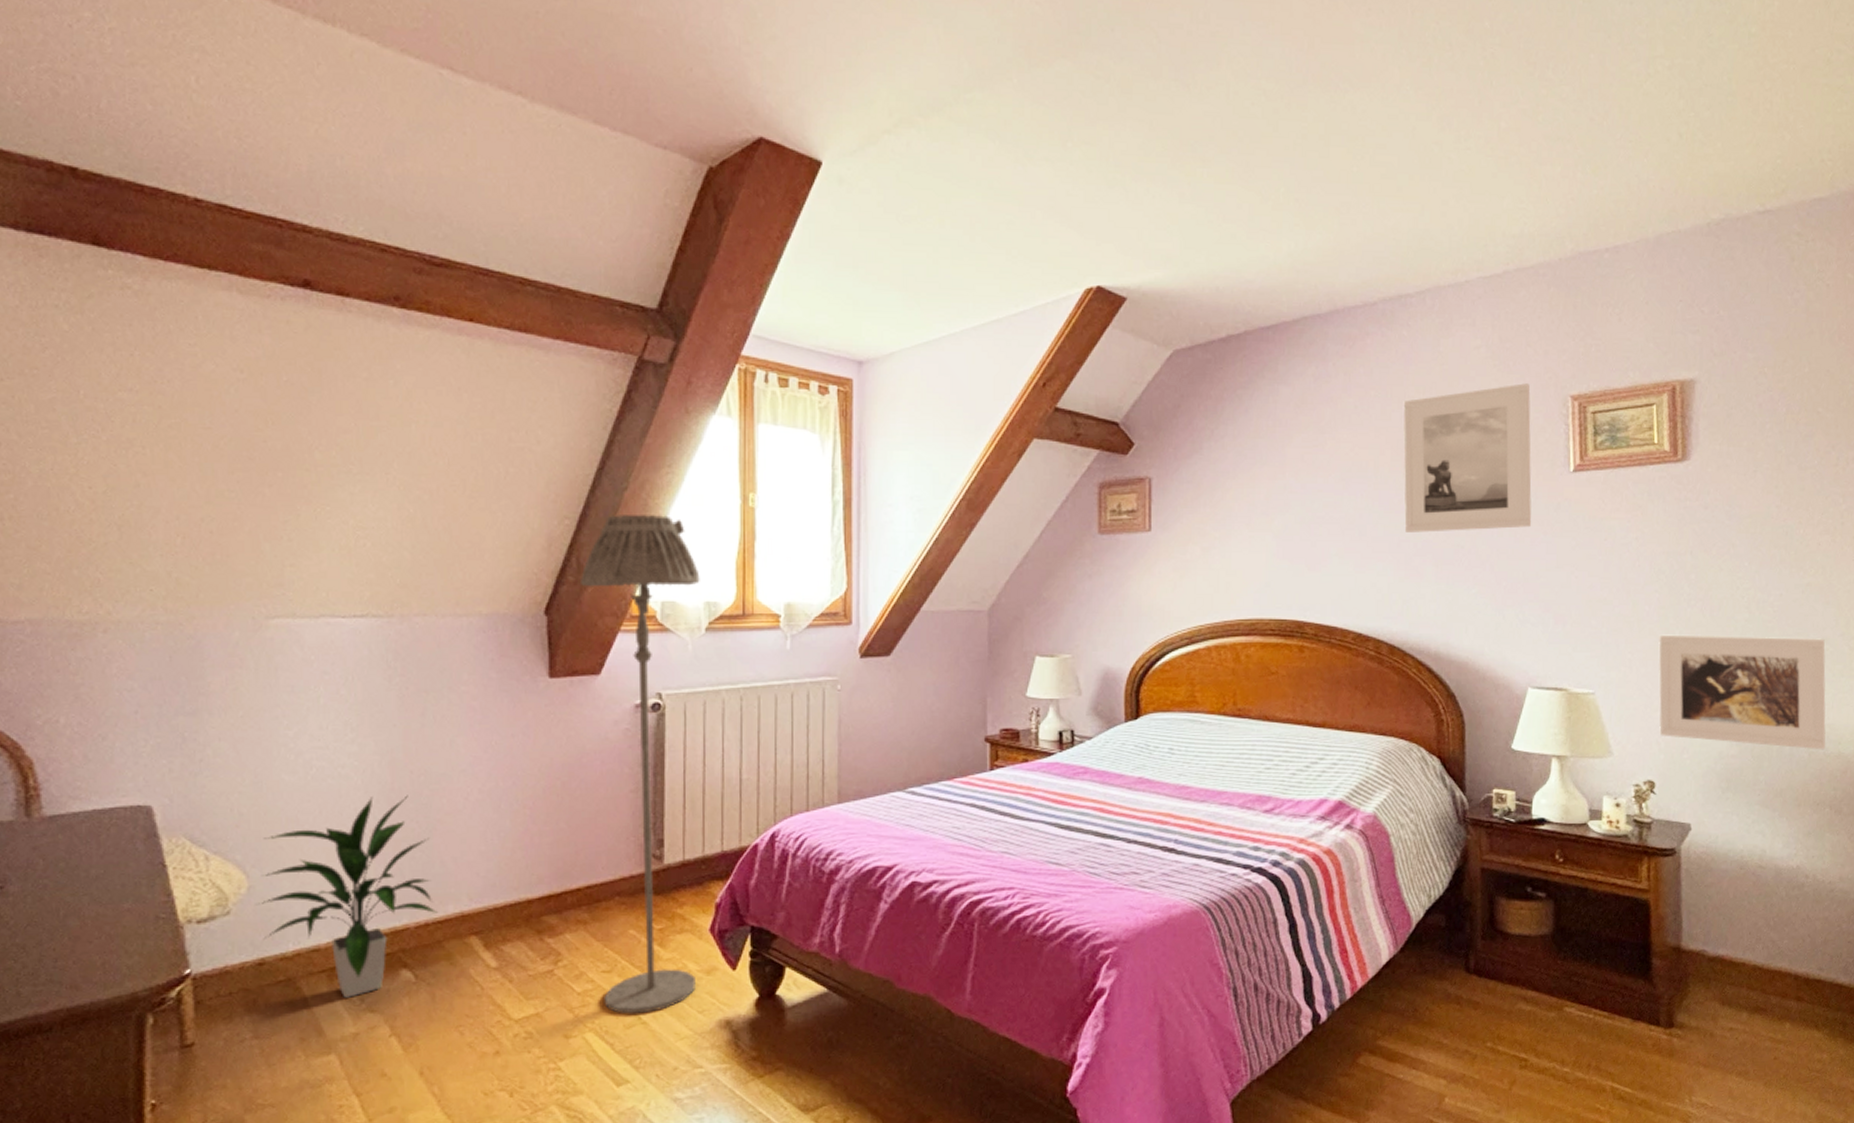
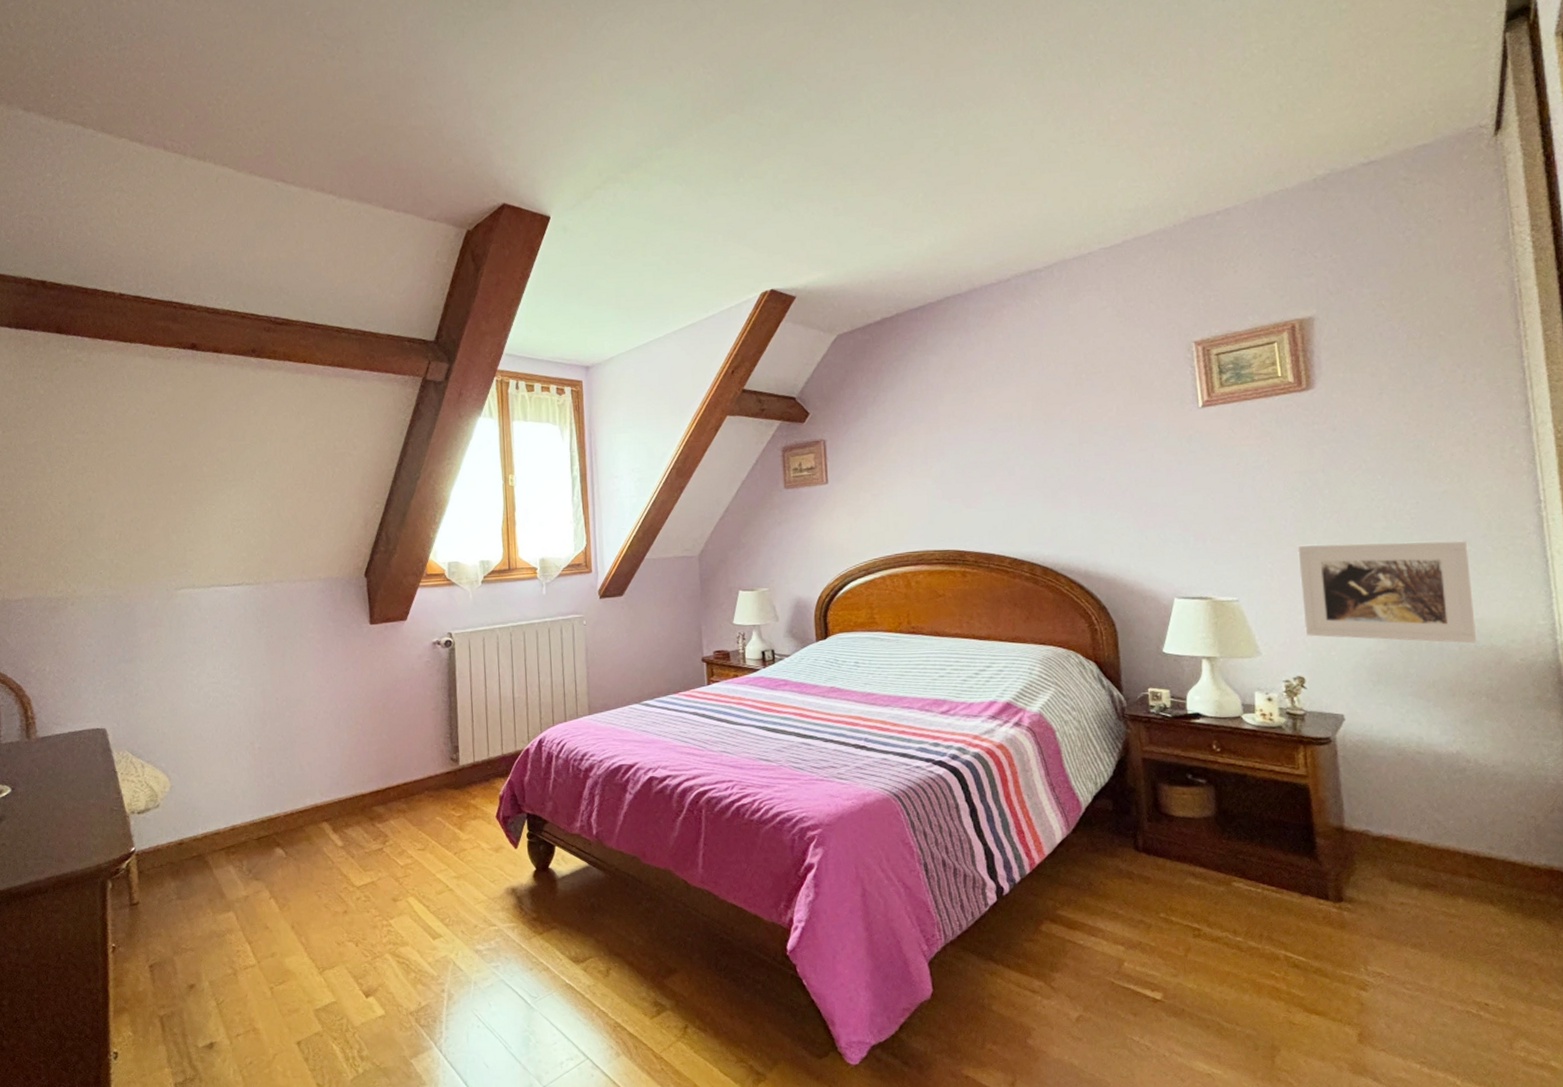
indoor plant: present [258,795,437,998] -> none [178,716,299,869]
floor lamp: present [581,515,700,1014] -> none [389,496,488,883]
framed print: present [1403,383,1532,533] -> none [1039,334,1167,470]

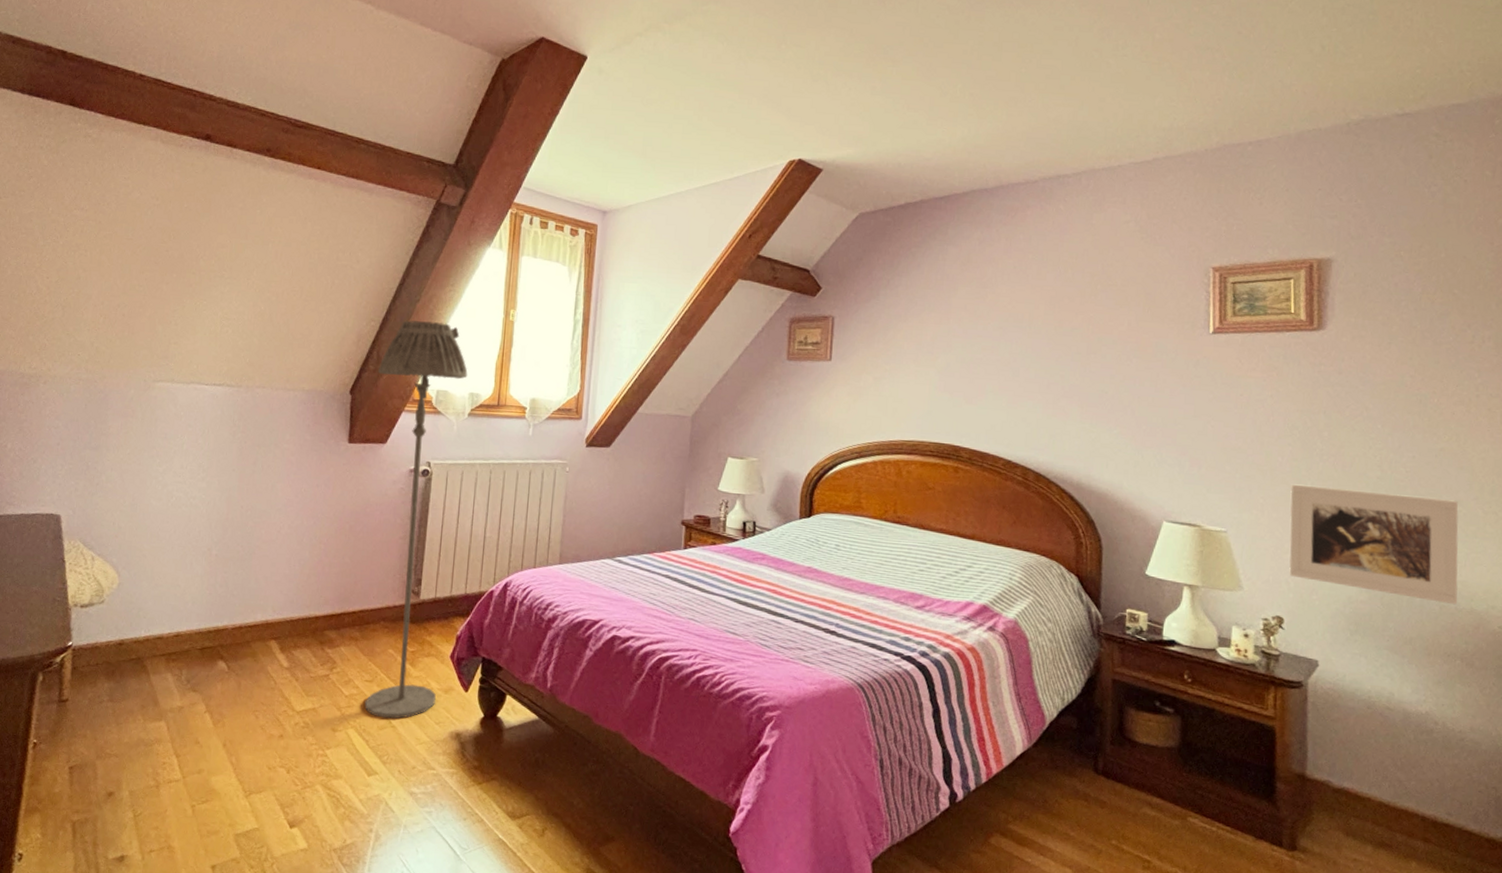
floor lamp: none [389,496,488,883] -> present [364,320,468,719]

